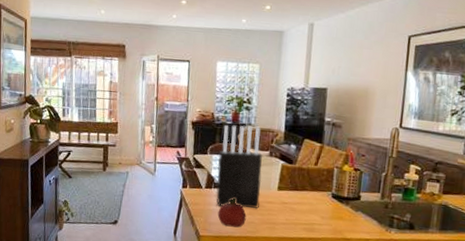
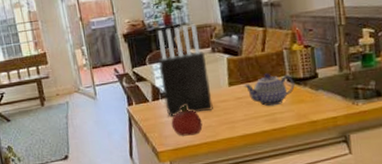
teapot: none [291,186,338,217] -> present [243,73,295,107]

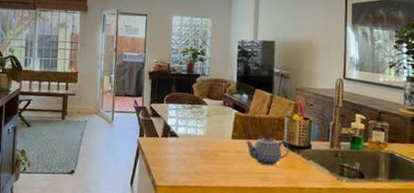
knife block: present [157,24,213,117] -> none [172,75,217,158]
fruit: present [171,104,203,136] -> none [174,146,202,177]

